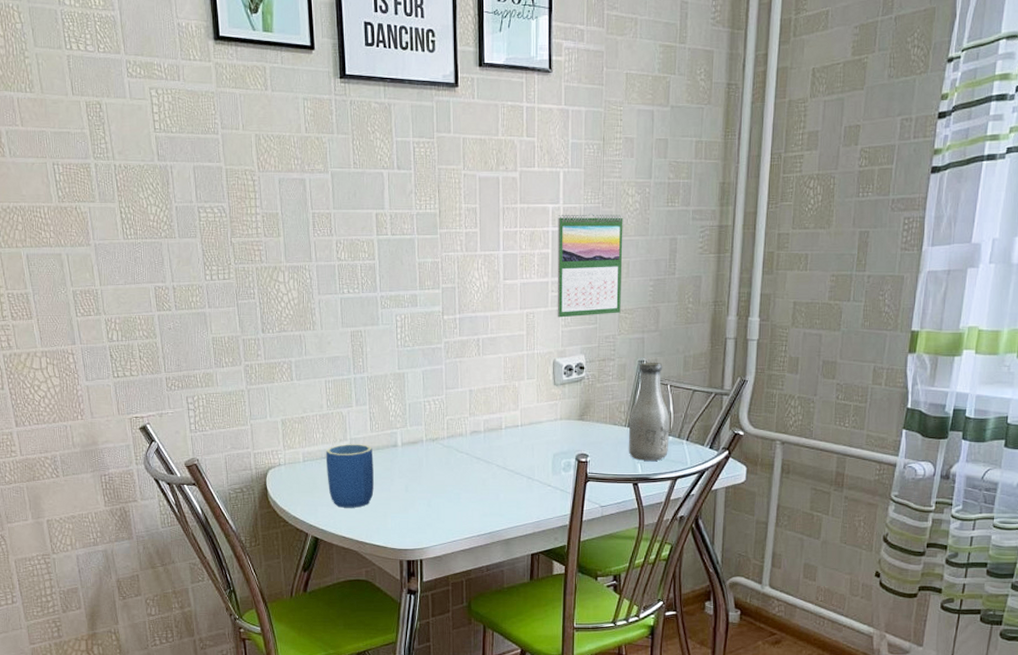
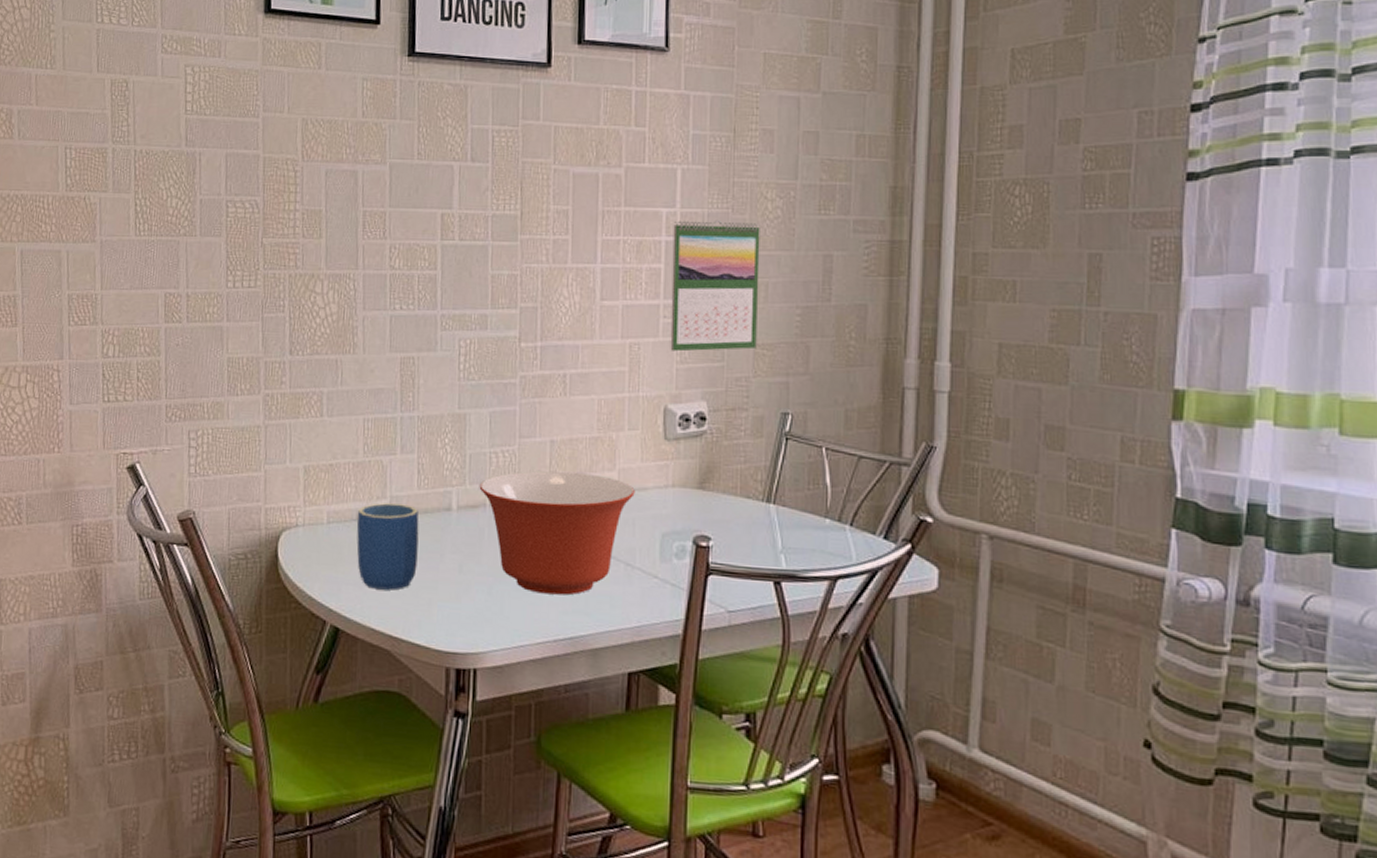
mixing bowl: none [417,412,533,503] -> present [479,471,635,596]
bottle: present [628,362,670,461] -> none [766,414,826,552]

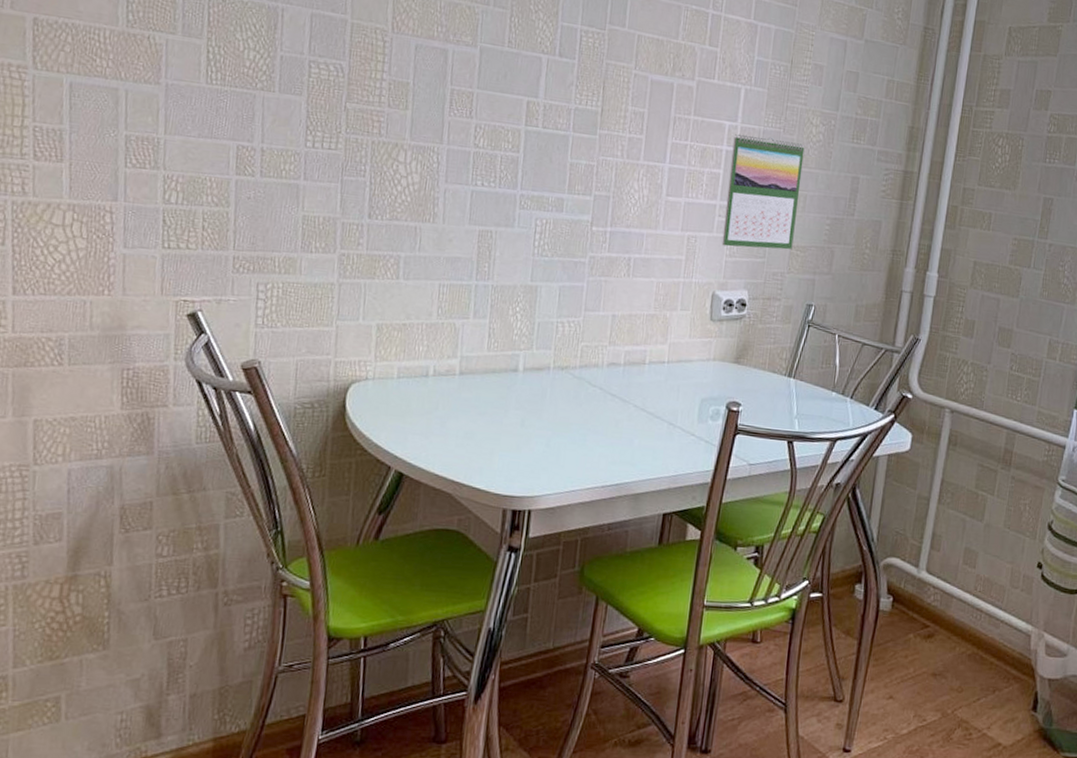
mug: present [356,503,419,590] -> none [425,361,487,441]
mixing bowl: present [479,471,635,596] -> none [545,340,682,449]

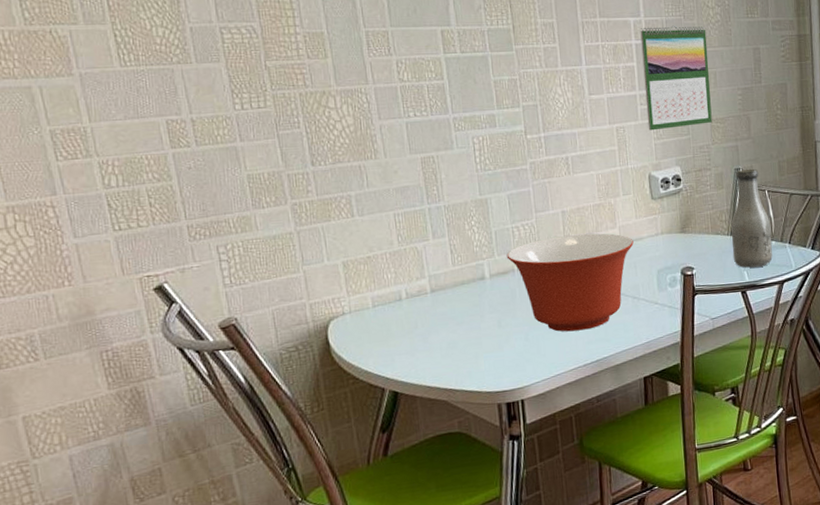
mixing bowl: none [545,340,682,449] -> present [506,233,634,332]
bottle: none [786,306,835,418] -> present [731,168,773,268]

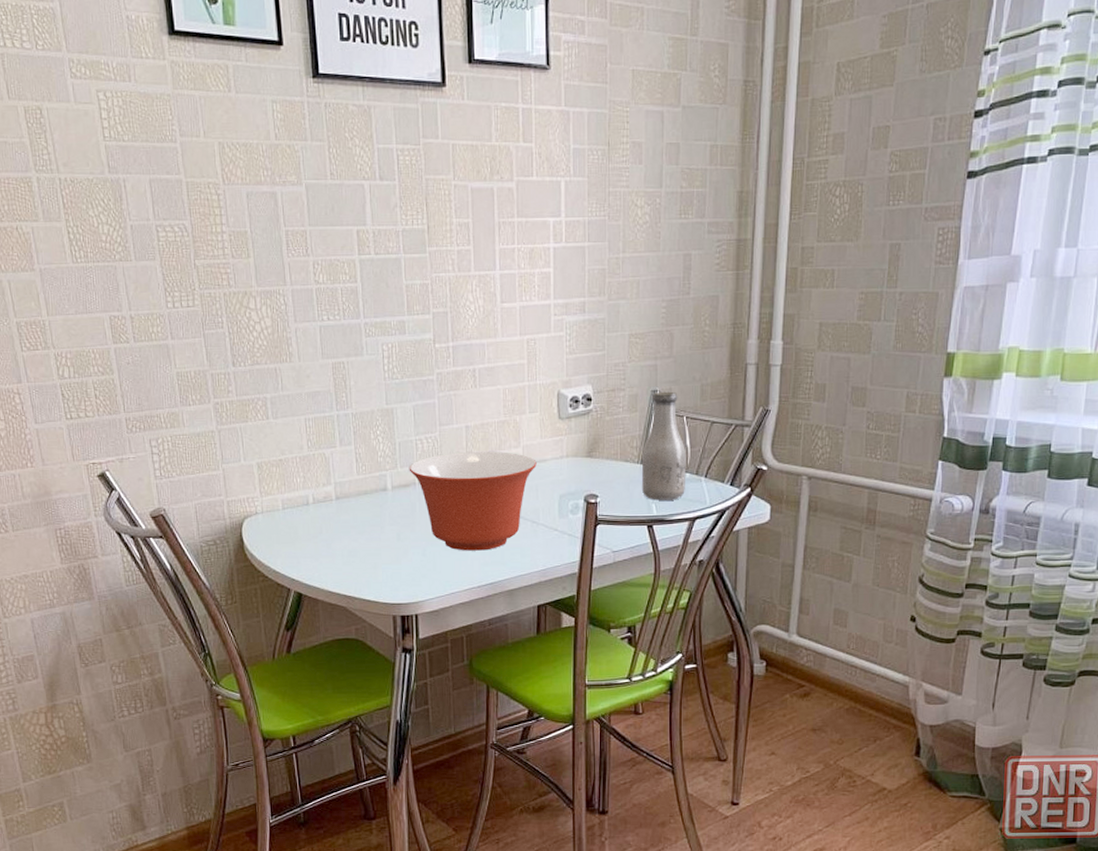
calendar: present [640,25,712,131] -> none [559,226,632,344]

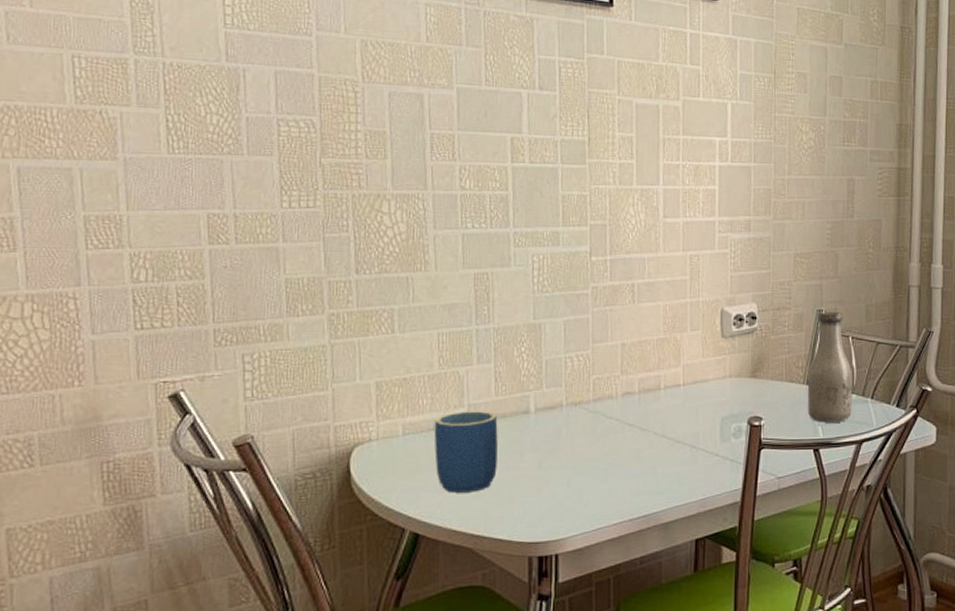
mug: none [307,488,362,559] -> present [434,411,498,493]
mixing bowl: present [409,451,537,551] -> none [556,370,698,480]

